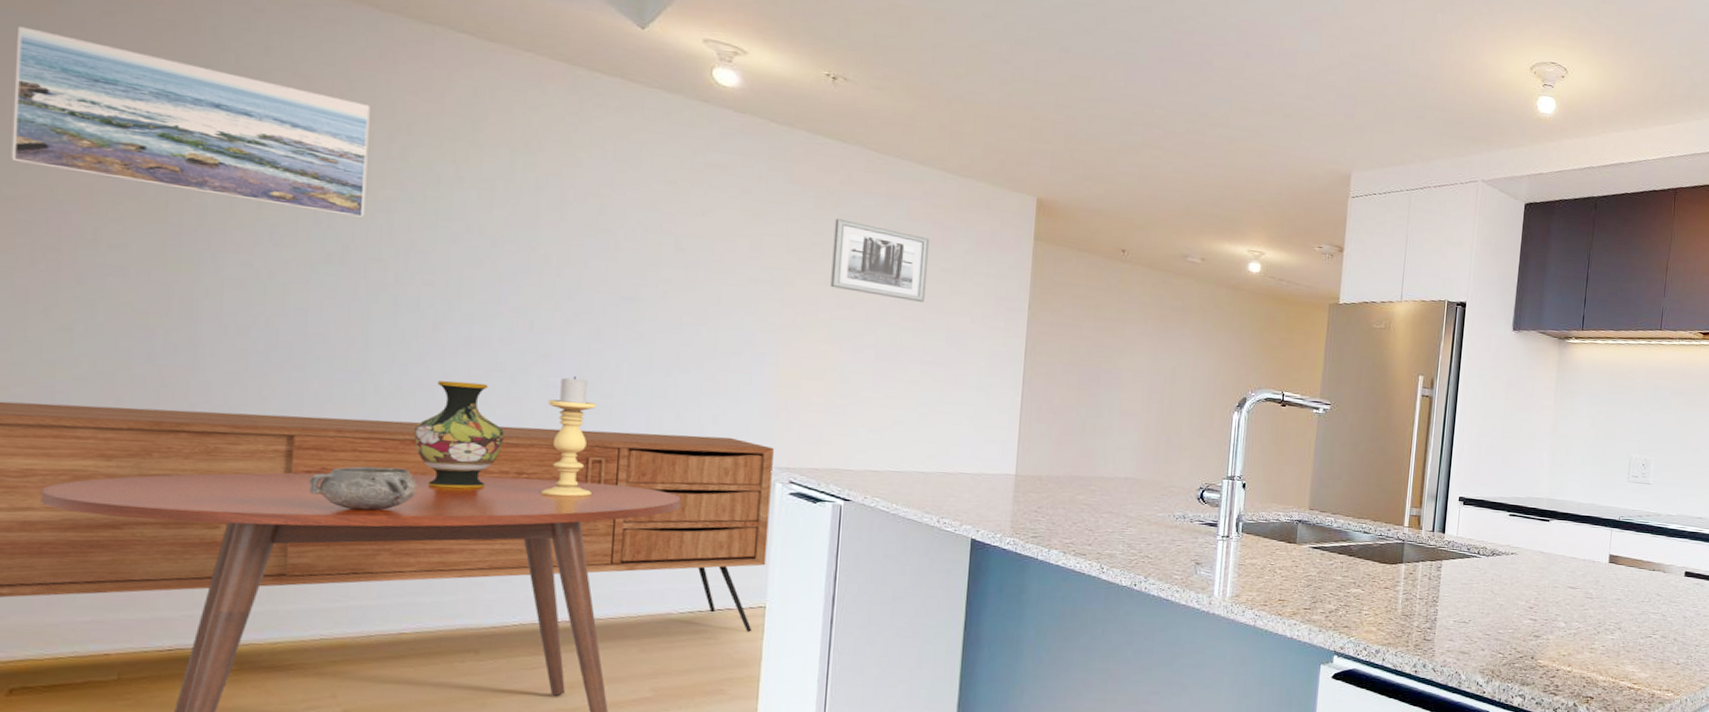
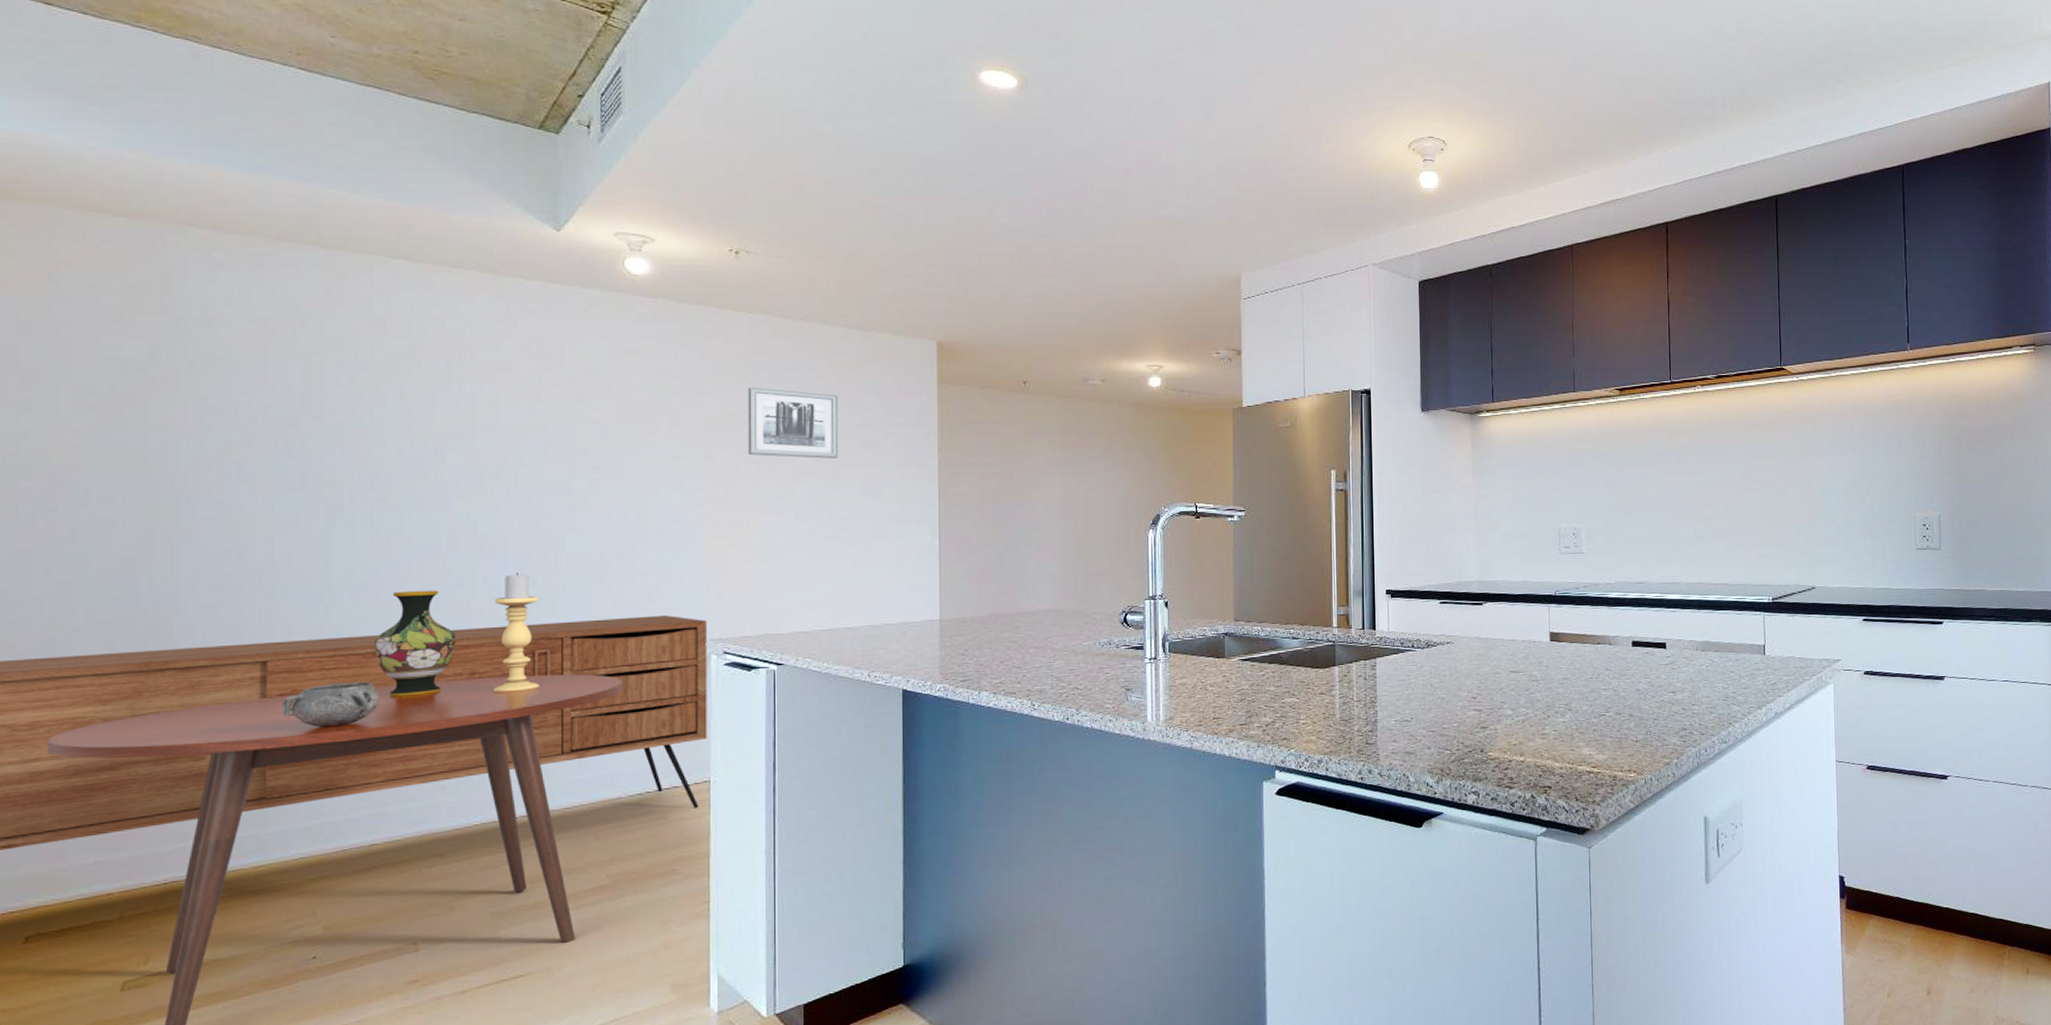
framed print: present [11,26,370,219] -> none [12,308,320,446]

